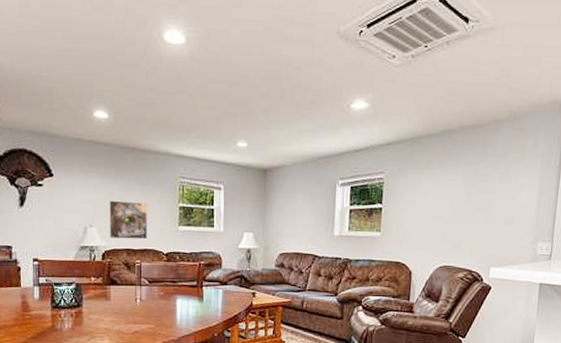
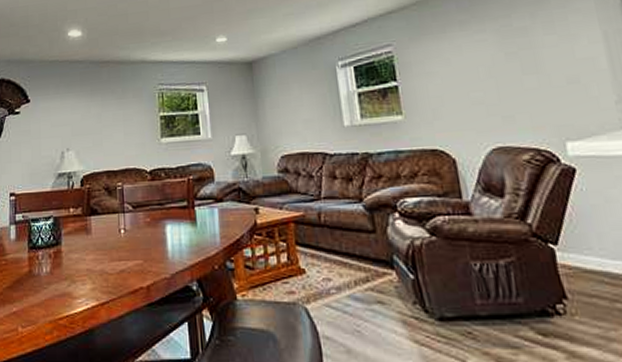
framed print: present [109,200,148,240] -> none [86,117,129,161]

